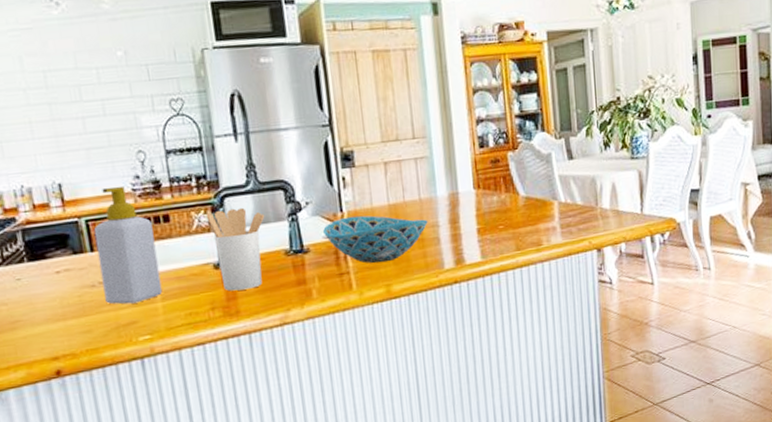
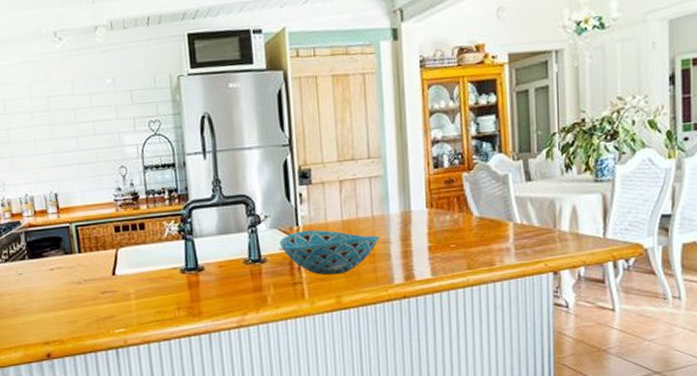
soap bottle: present [93,185,163,304] -> none [81,196,136,300]
utensil holder: present [206,207,265,291] -> none [176,219,228,294]

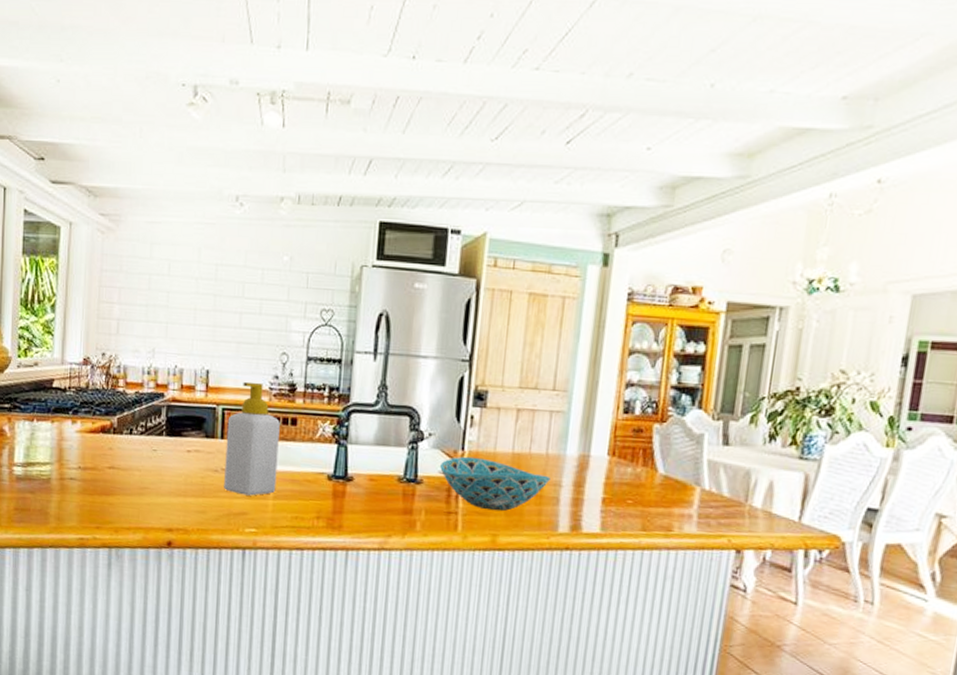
soap bottle: none [81,196,136,300] -> present [224,381,280,496]

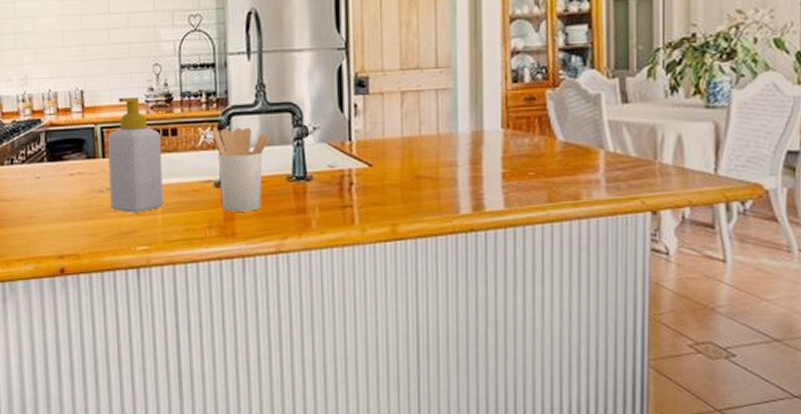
utensil holder: none [331,421,387,507] -> present [212,127,270,212]
bowl: present [440,456,551,512] -> none [329,146,445,200]

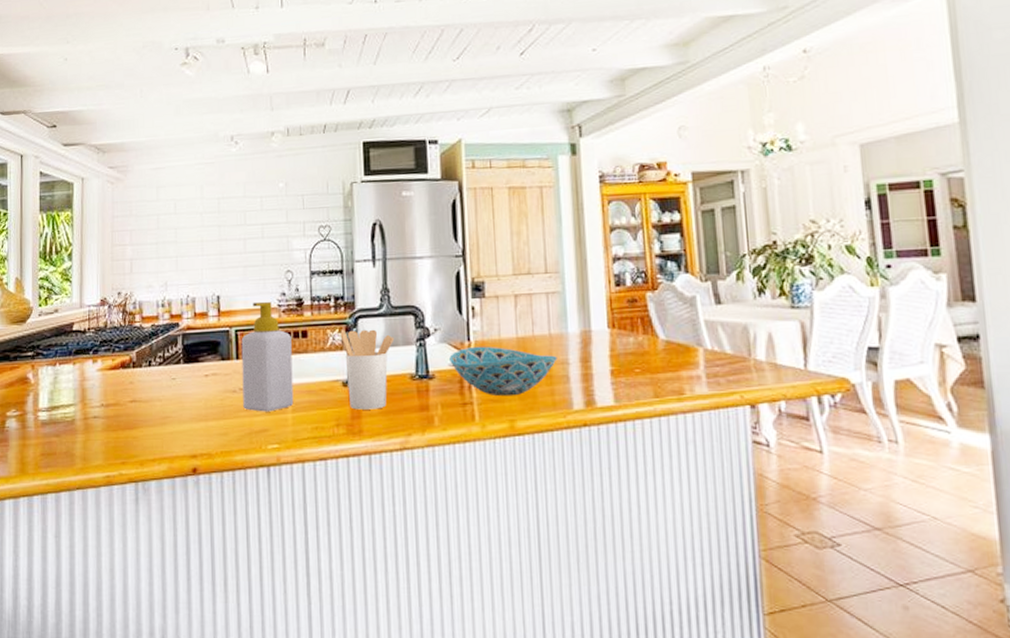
bowl: none [329,146,445,200] -> present [449,346,557,397]

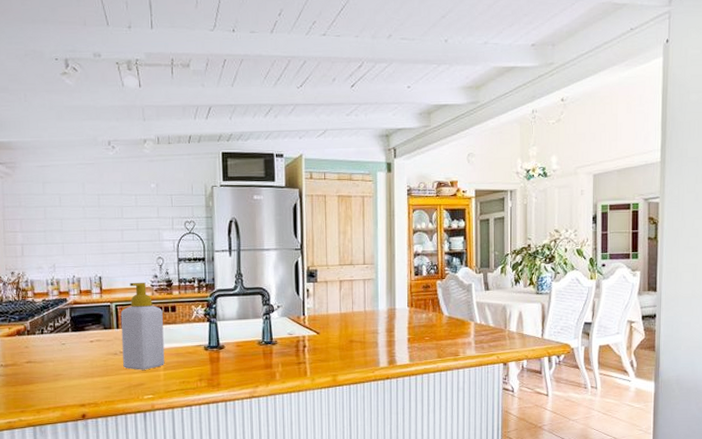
utensil holder: present [340,329,395,410] -> none [202,305,246,368]
bowl: present [449,346,557,397] -> none [289,319,370,358]

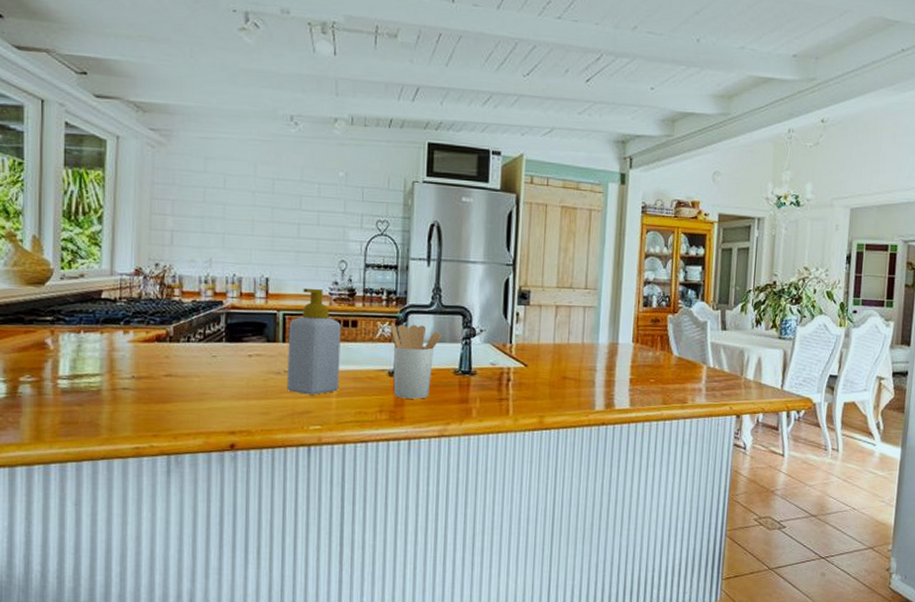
utensil holder: none [202,305,246,368] -> present [390,322,442,399]

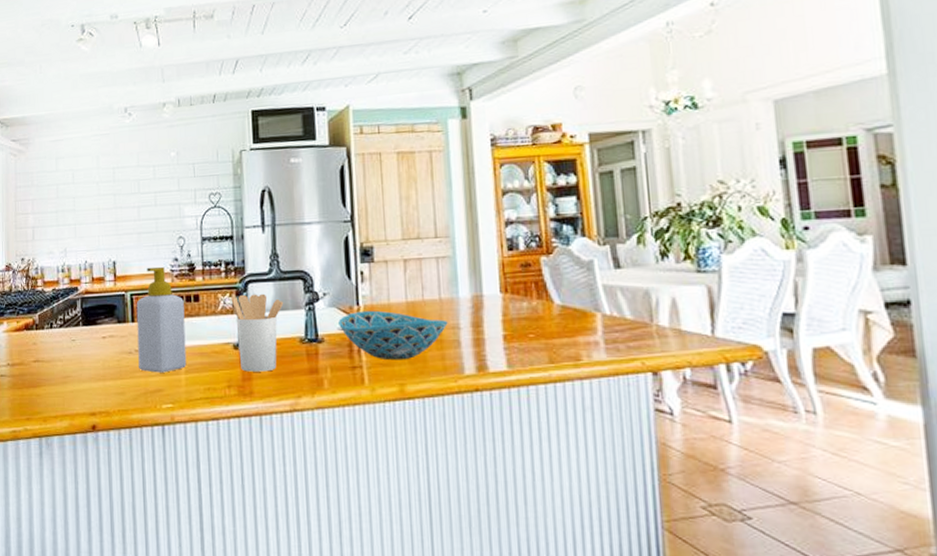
bowl: none [491,348,587,395] -> present [338,310,448,361]

